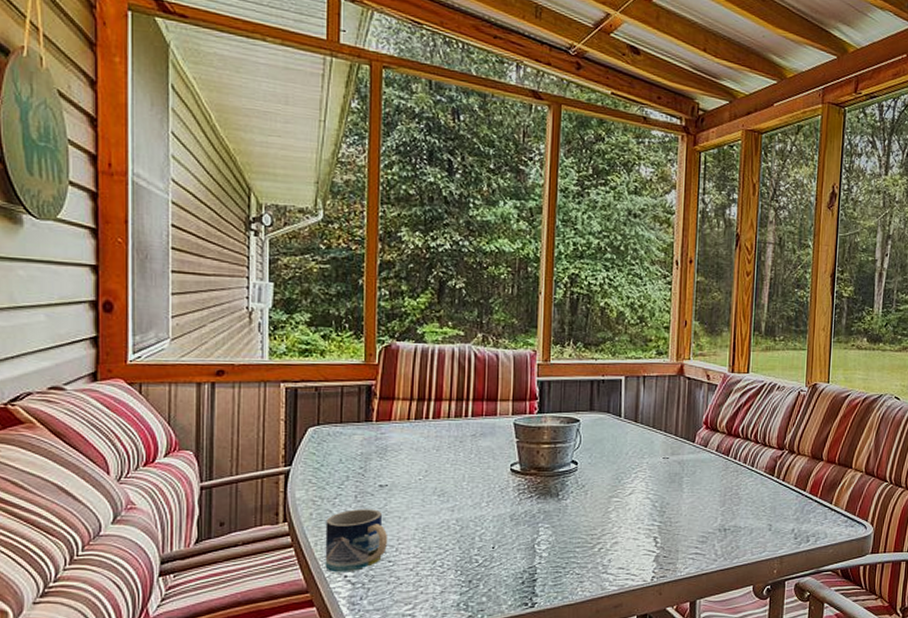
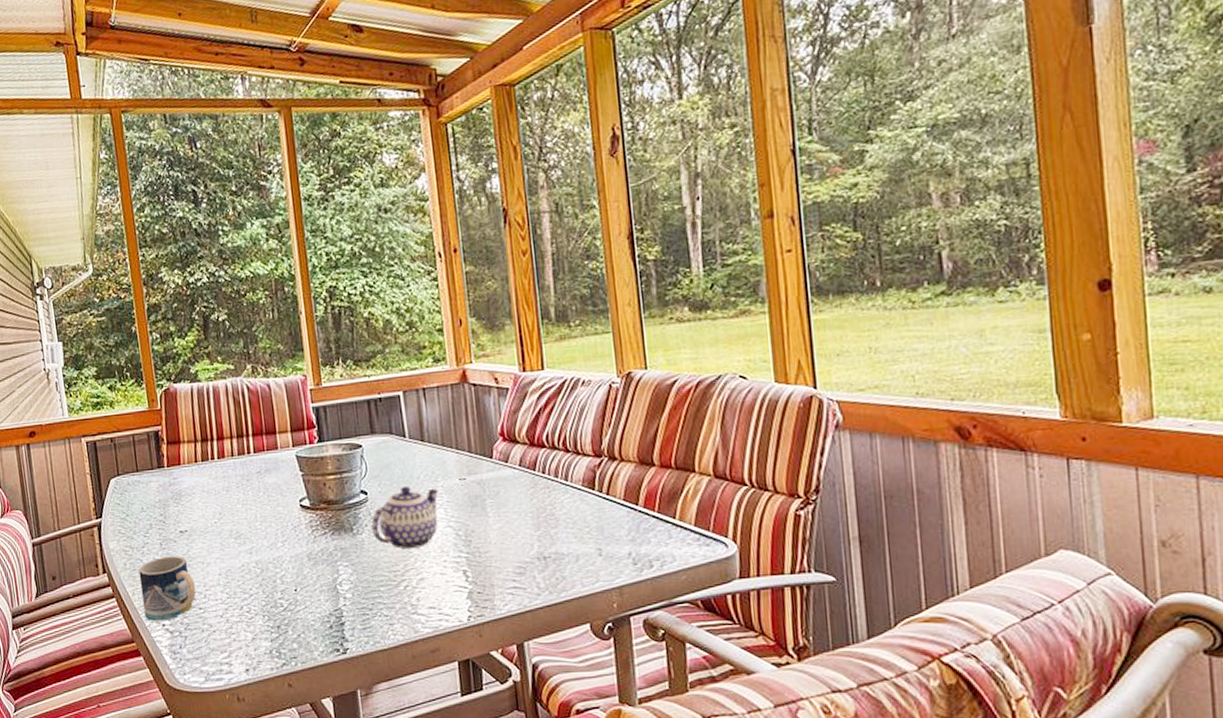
teapot: none [576,459,643,515] -> present [371,485,438,549]

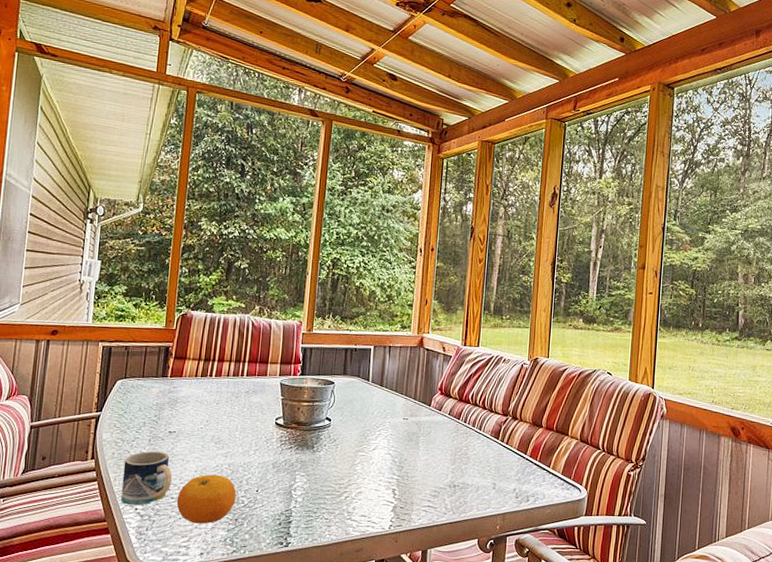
fruit: none [205,575,273,636] -> present [176,474,237,524]
teapot: present [371,485,438,549] -> none [328,418,386,468]

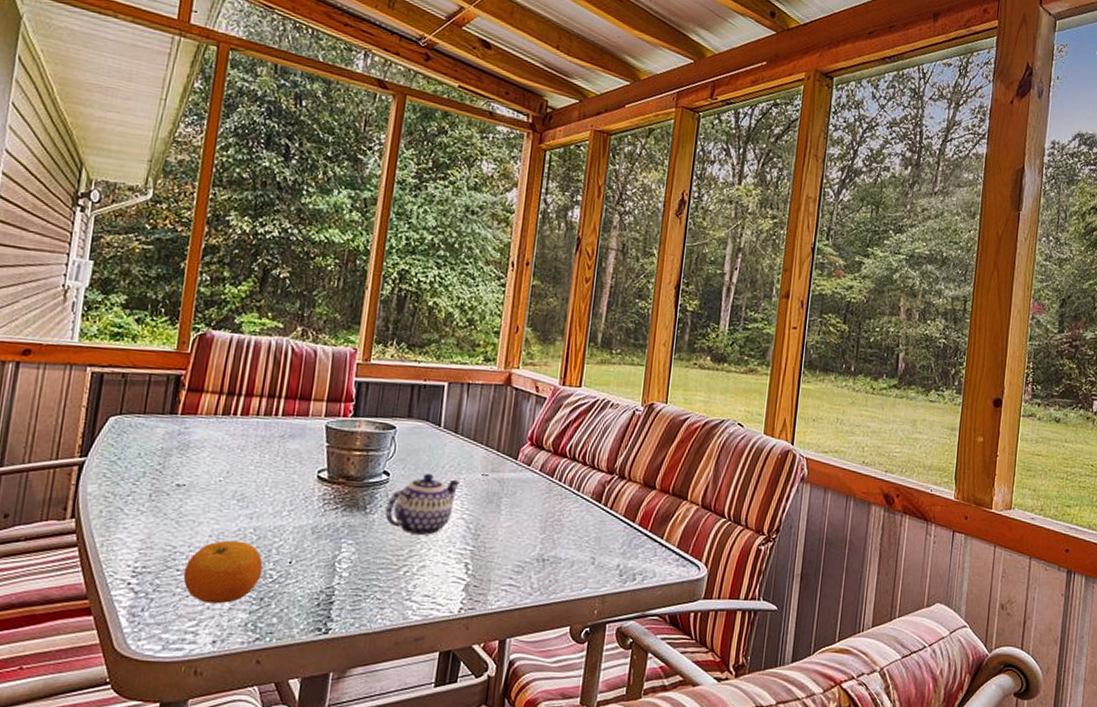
mug: present [121,451,173,506] -> none [108,509,179,579]
teapot: none [328,418,386,468] -> present [385,473,460,535]

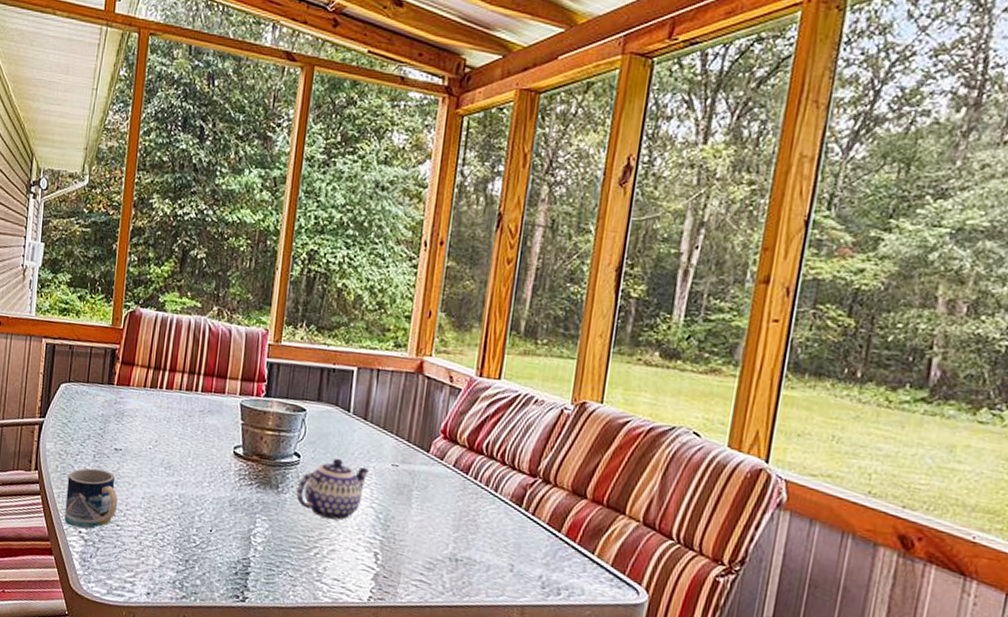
mug: none [108,509,179,579] -> present [64,468,118,529]
fruit: present [183,540,263,604] -> none [122,503,188,561]

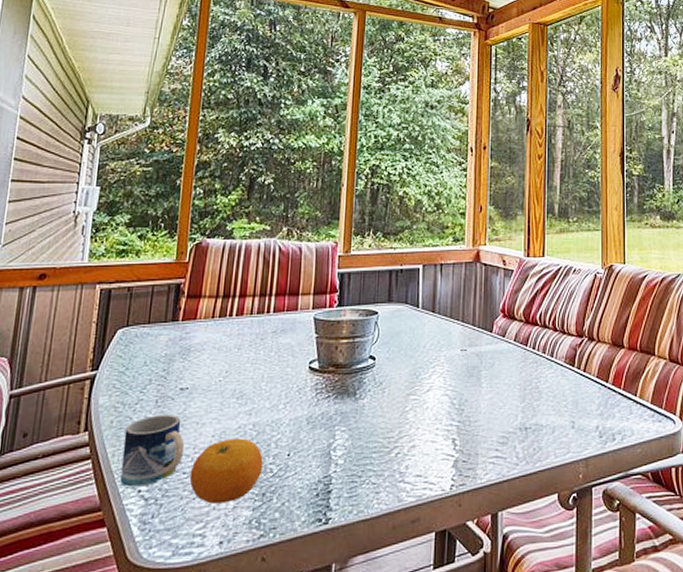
fruit: none [122,503,188,561] -> present [189,438,263,504]
teapot: present [296,458,369,520] -> none [374,353,441,415]

